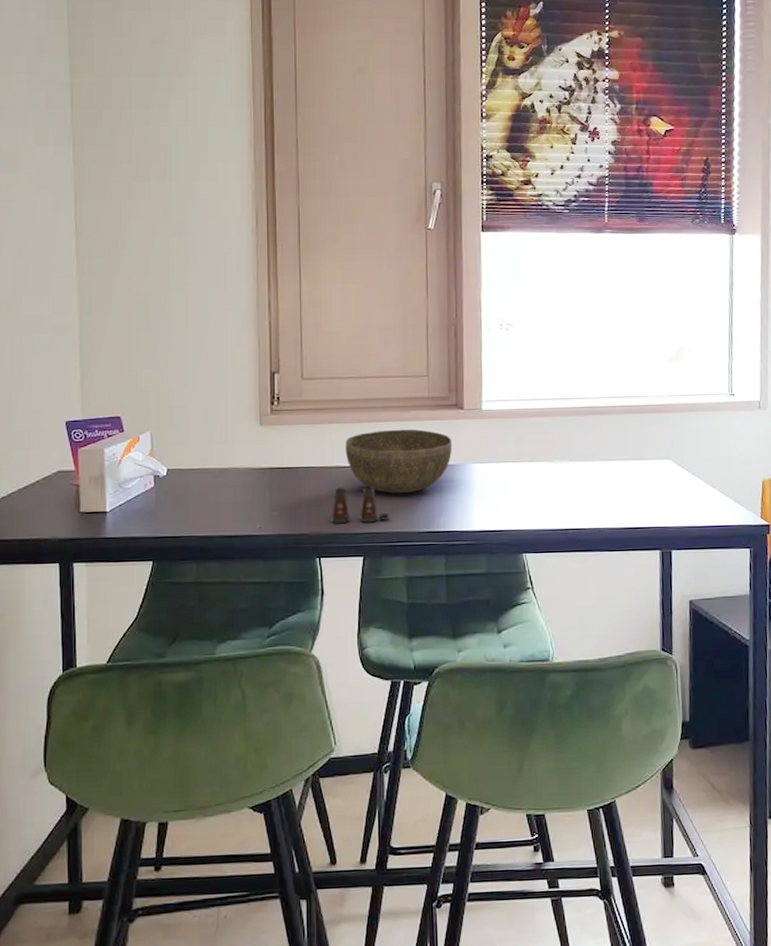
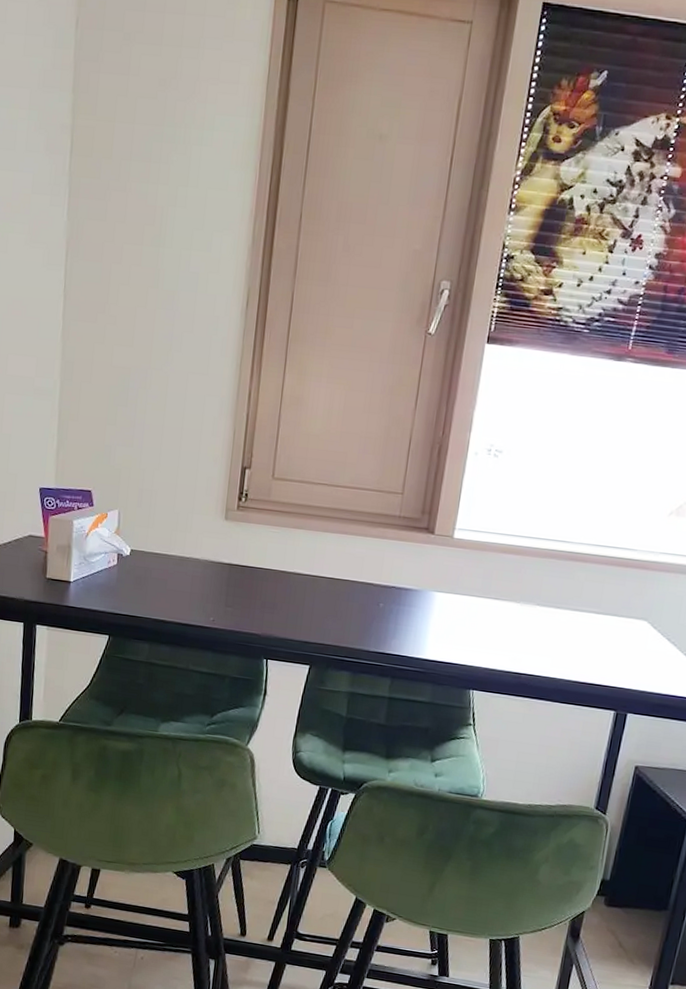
salt shaker: present [331,485,390,524] -> none [283,593,342,634]
bowl: present [345,429,453,494] -> none [306,543,417,611]

